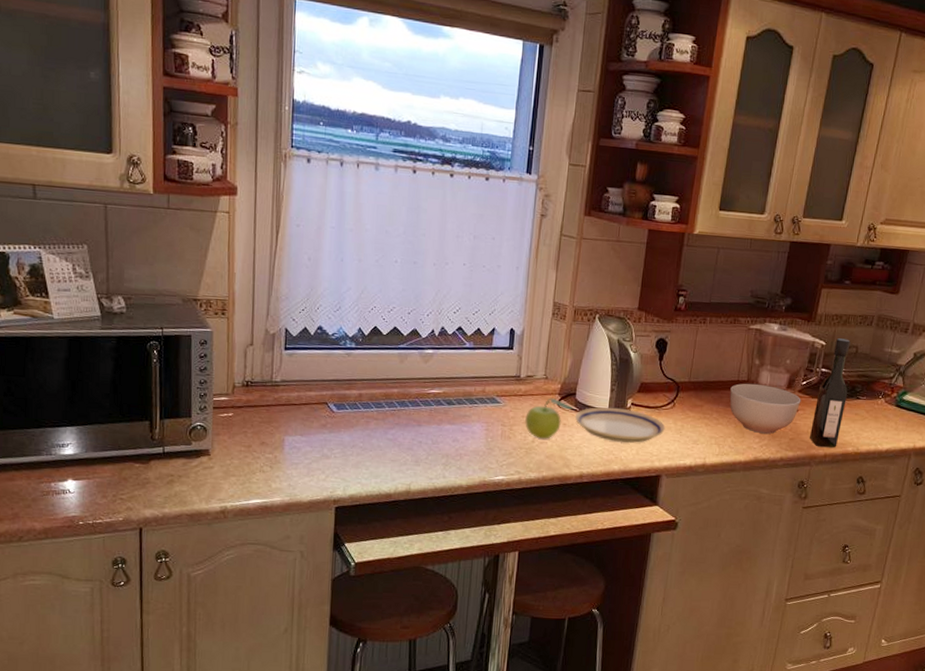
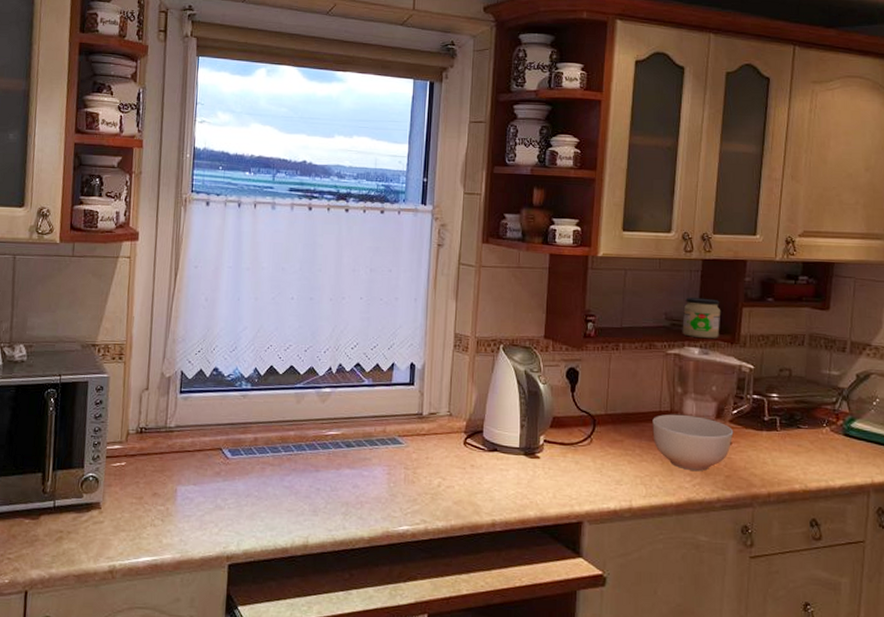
fruit: present [525,398,575,439] -> none [429,437,483,483]
plate: present [574,407,665,443] -> none [483,445,583,485]
jar: none [765,277,802,317] -> present [682,297,721,339]
bottle: present [810,338,851,448] -> none [748,361,786,486]

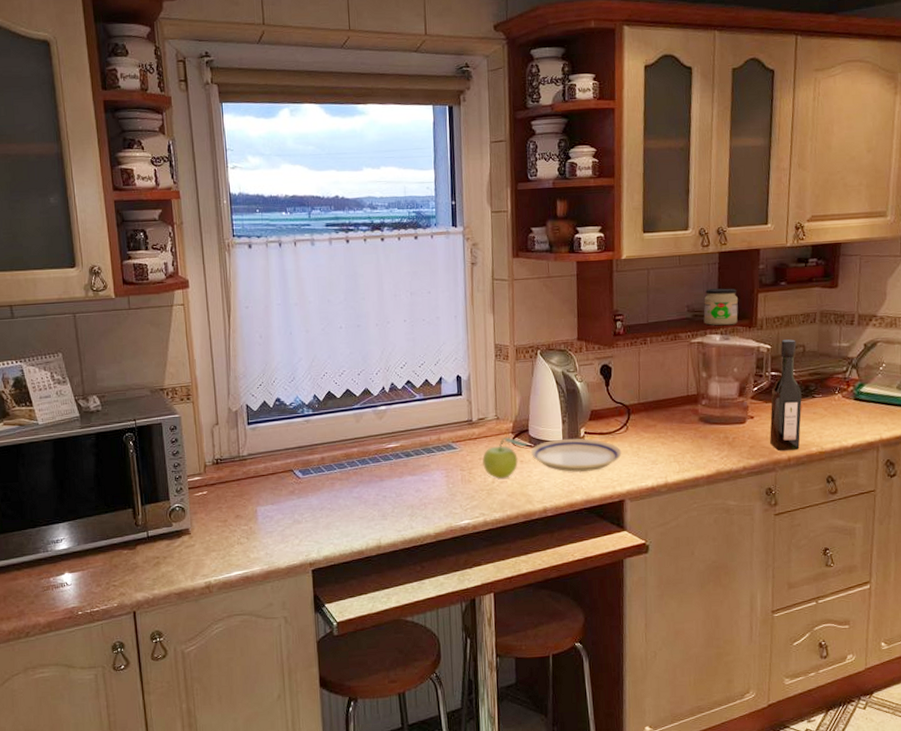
fruit: none [429,437,483,483] -> present [482,437,530,479]
plate: none [483,445,583,485] -> present [530,438,622,472]
bowl: present [652,414,734,471] -> none [681,396,755,445]
bottle: none [748,361,786,486] -> present [770,339,802,451]

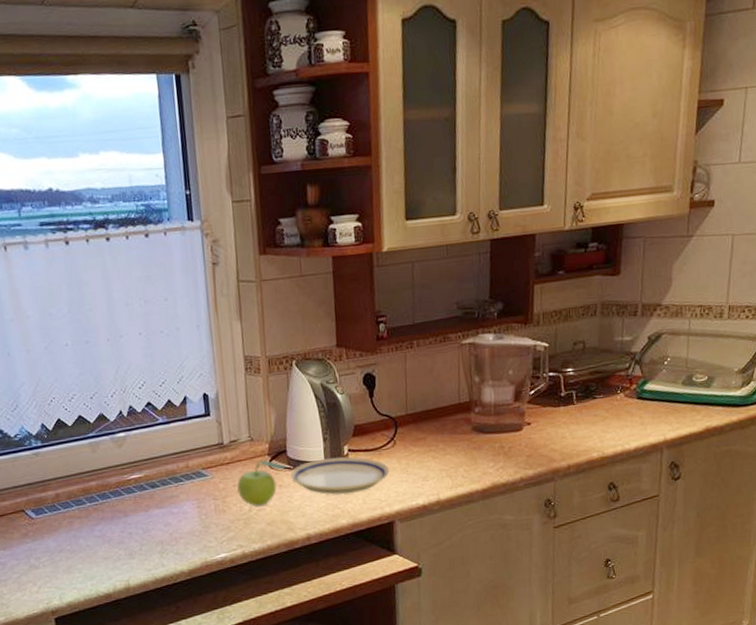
jar: present [703,288,739,326] -> none [474,280,513,324]
bottle: present [770,339,802,451] -> none [548,335,582,458]

